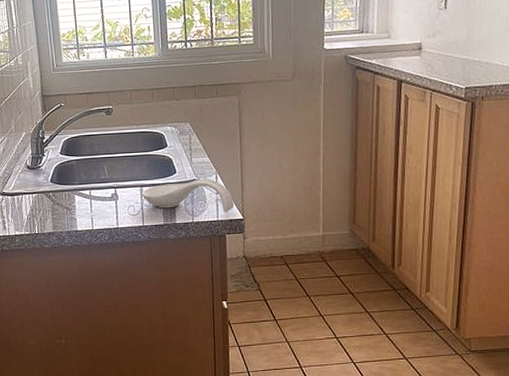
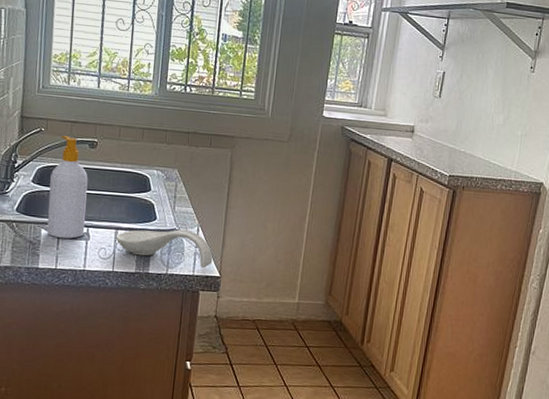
soap bottle: none [75,107,113,201] -> present [47,135,88,239]

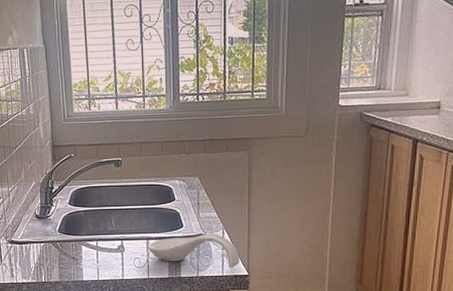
soap bottle: present [47,135,88,239] -> none [84,158,119,252]

